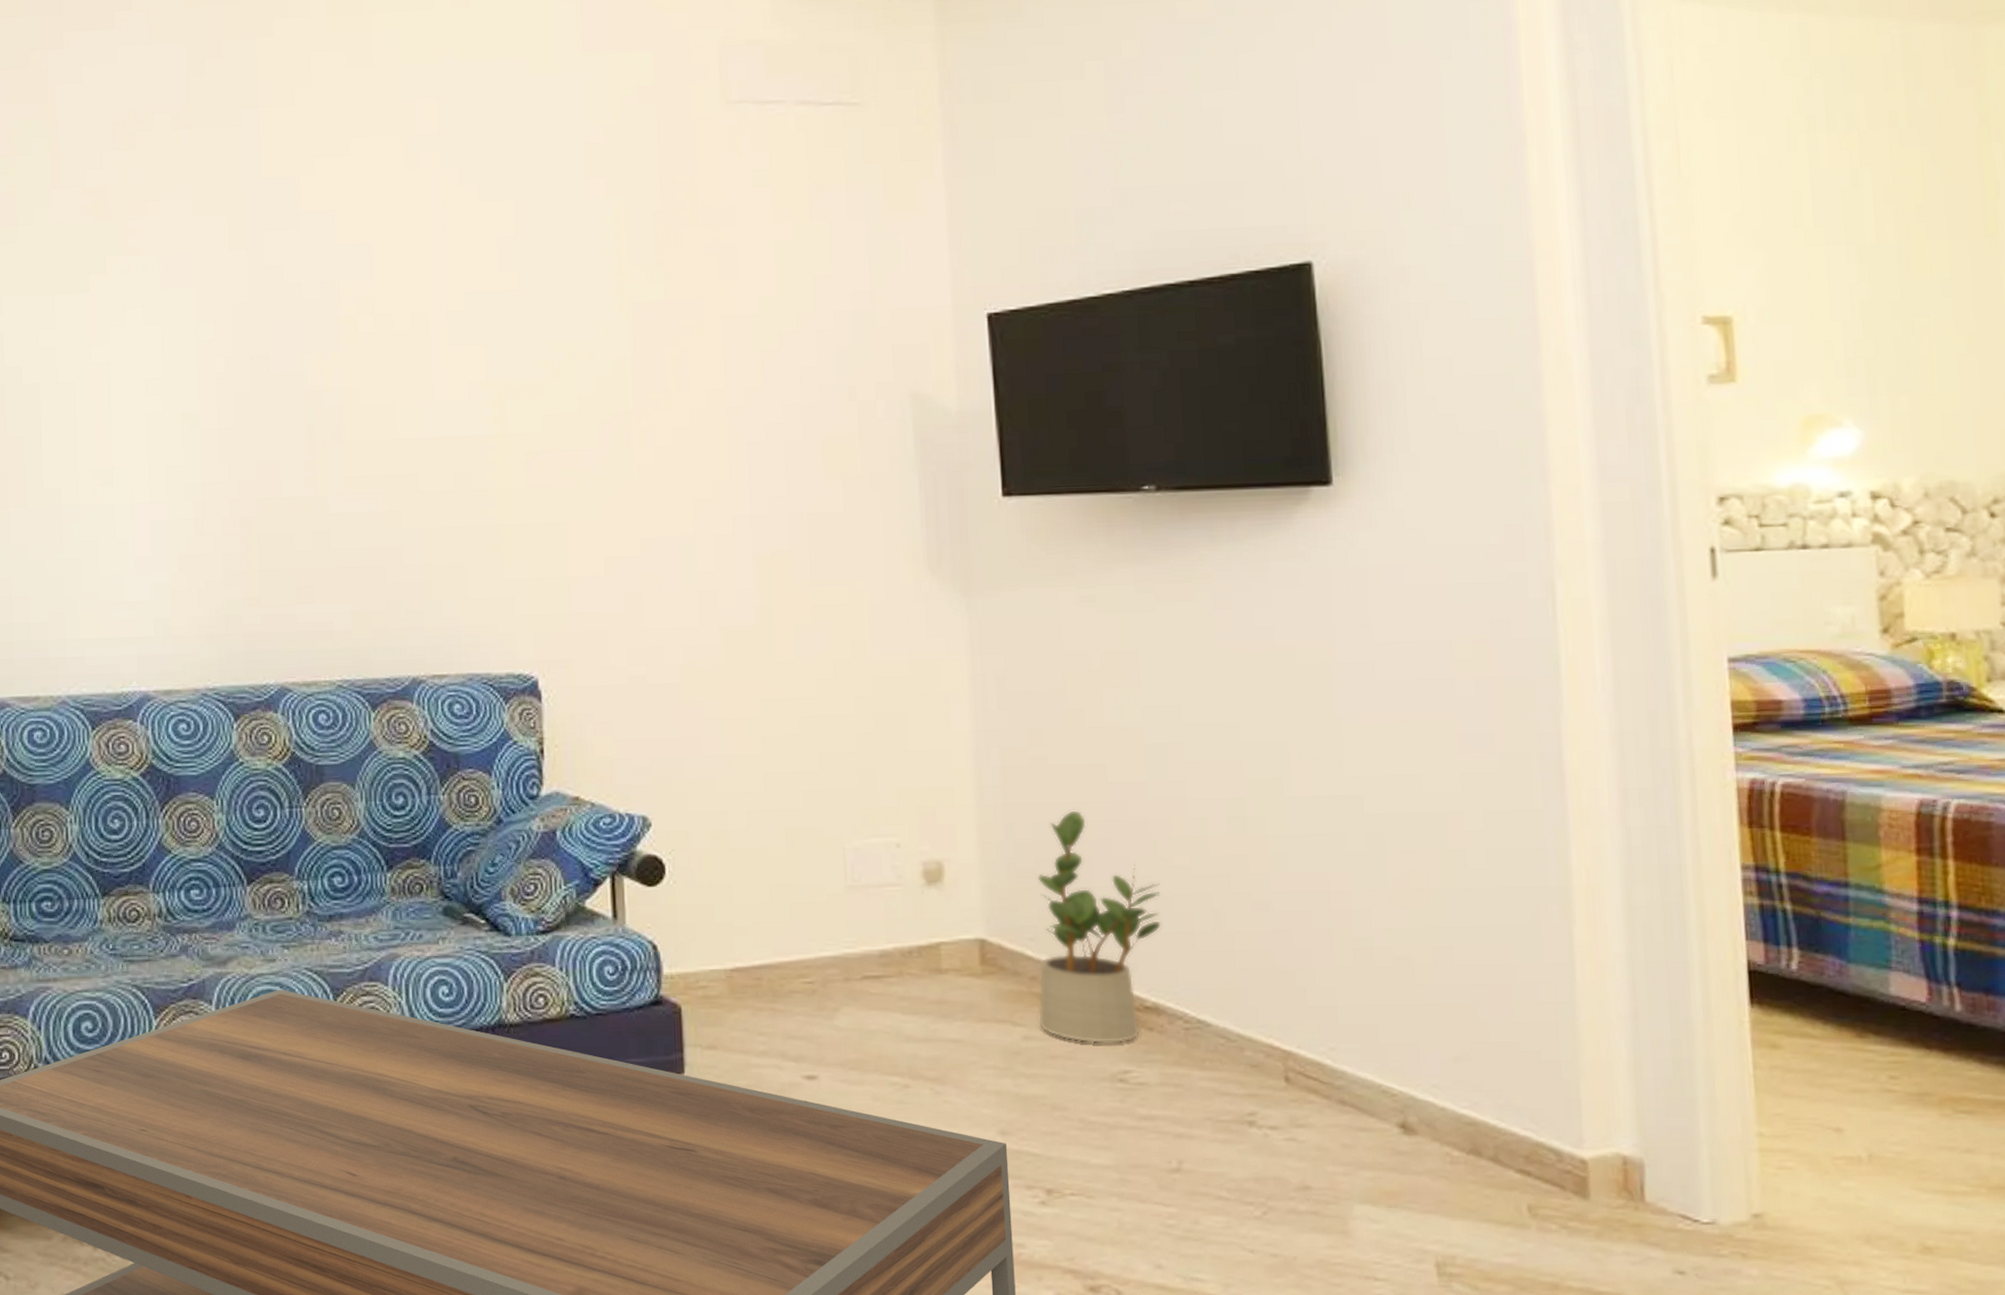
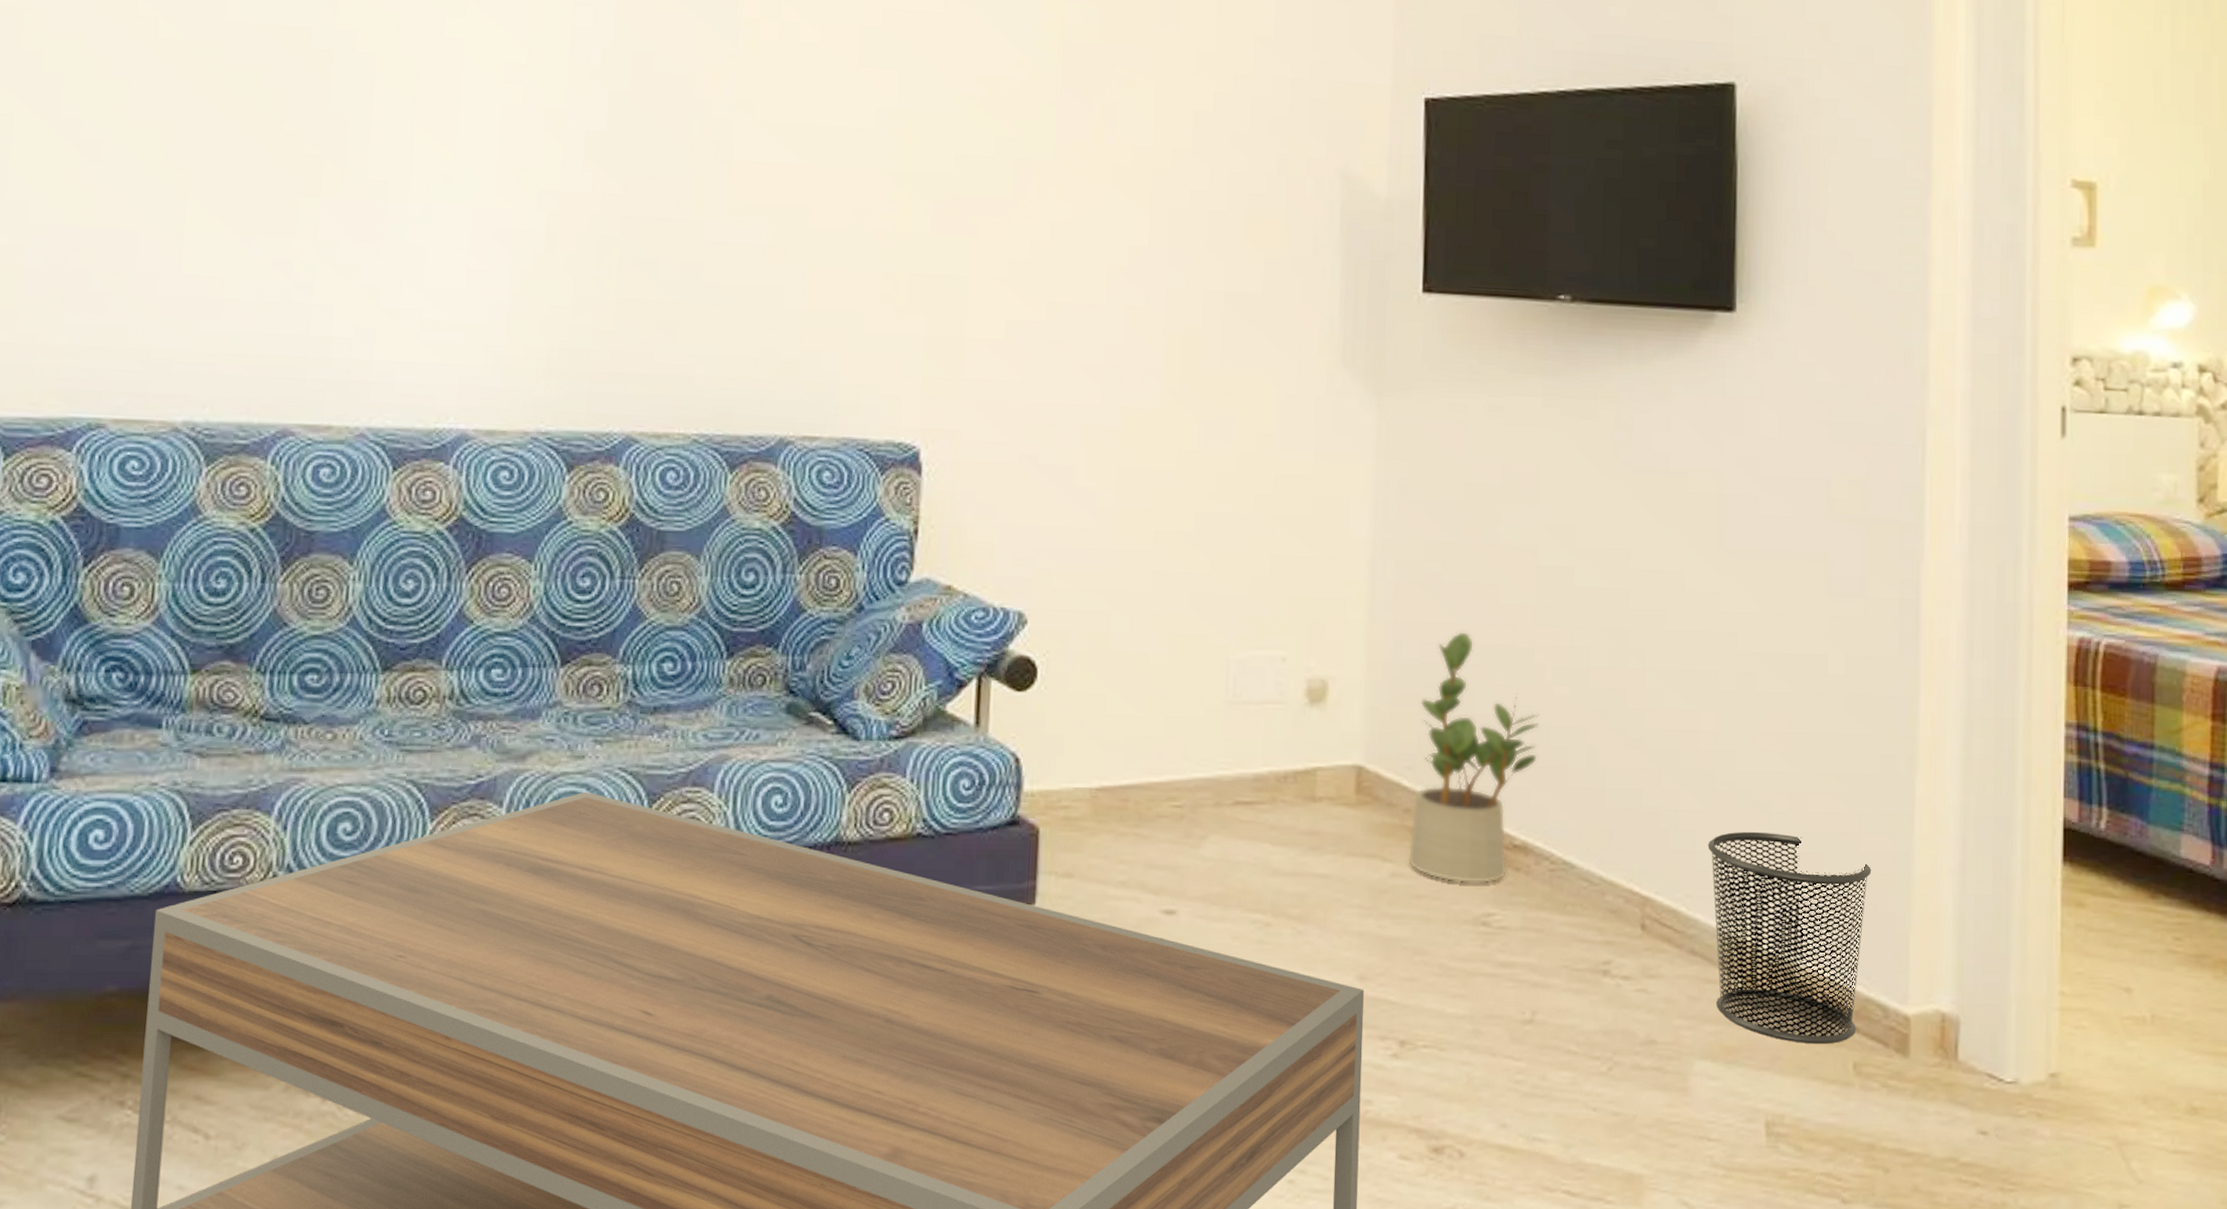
waste bin: none [1349,985,1532,1188] -> present [1708,831,1872,1045]

